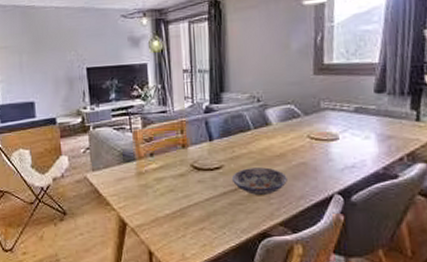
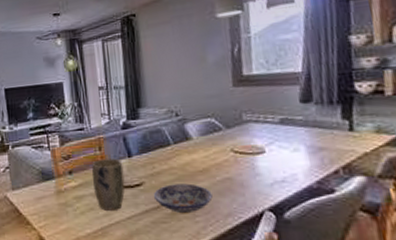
plant pot: none [173,142,205,192] -> present [92,158,125,211]

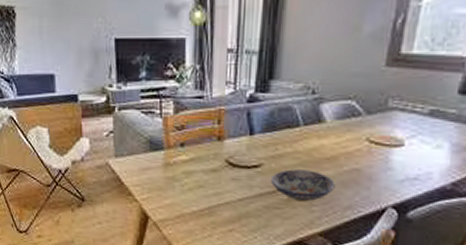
plant pot: present [92,158,125,211] -> none [206,134,243,190]

